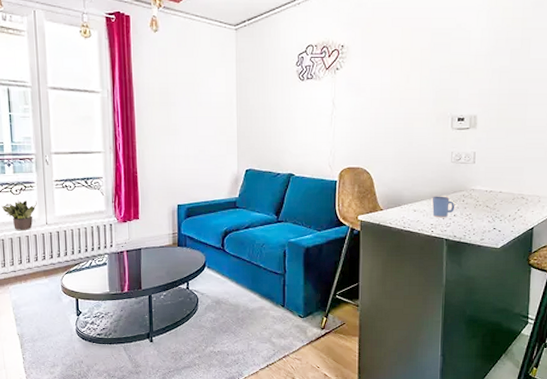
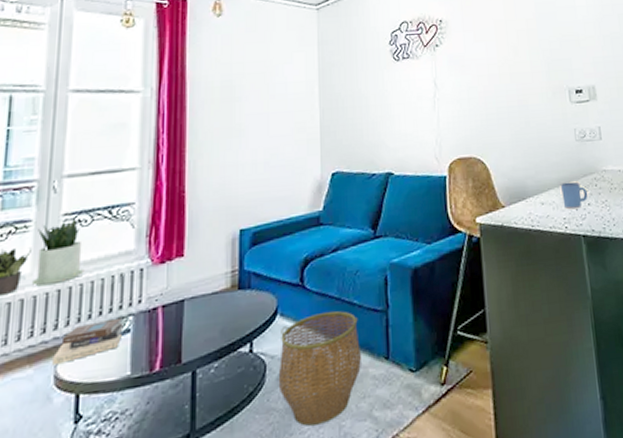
planter: none [39,185,73,228] -> present [31,219,85,286]
books: none [59,254,102,279] -> present [52,317,124,366]
basket: none [206,269,265,341] -> present [278,311,362,426]

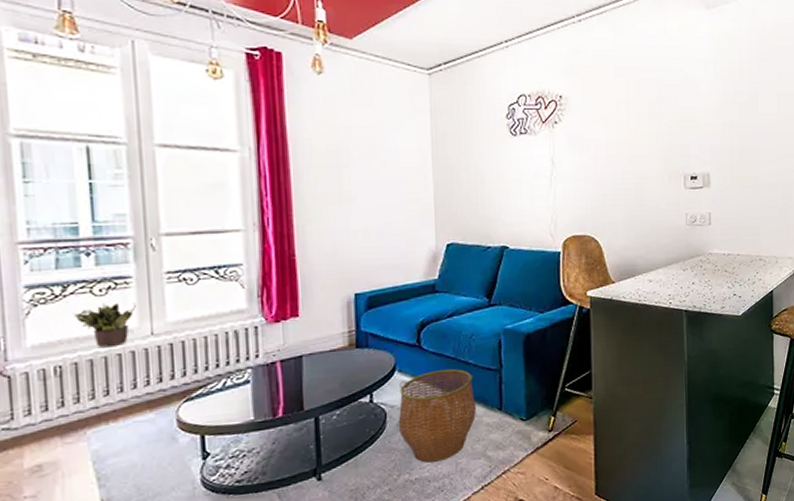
planter: present [31,219,85,286] -> none [140,278,196,340]
books: present [52,317,124,366] -> none [173,370,243,411]
mug: present [561,181,588,210] -> none [669,262,693,288]

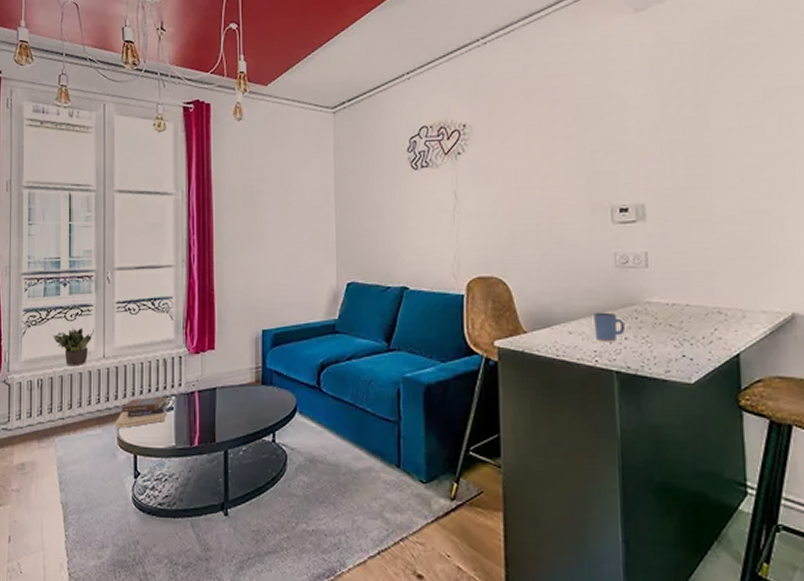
books: none [173,370,243,411] -> present [115,396,168,429]
basket: present [398,369,477,463] -> none [297,415,375,515]
mug: none [669,262,693,288] -> present [594,312,626,342]

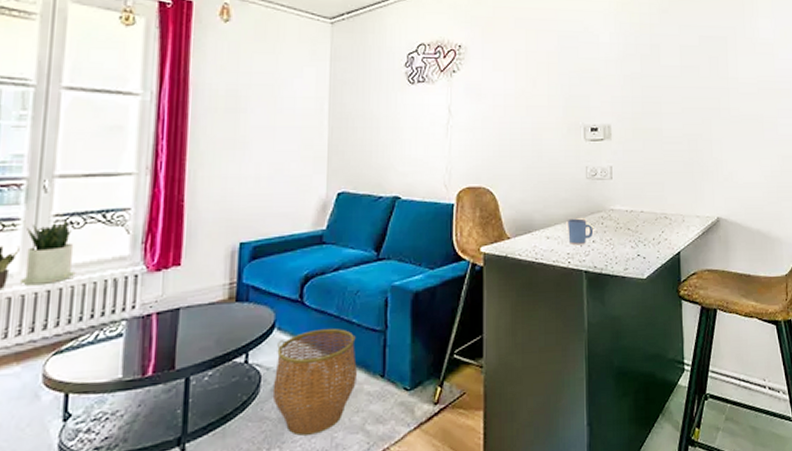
planter: none [95,308,135,362] -> present [19,221,76,286]
books: present [115,396,168,429] -> none [41,321,116,365]
basket: none [297,415,375,515] -> present [272,328,358,436]

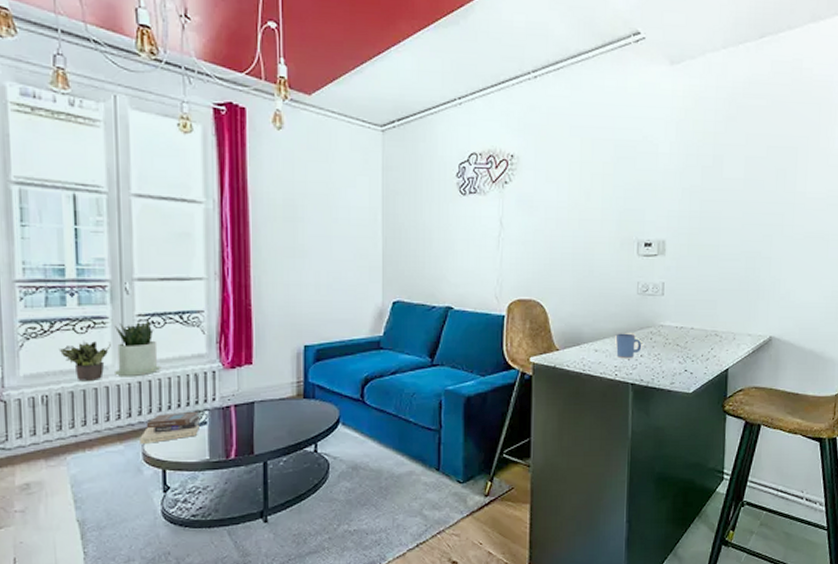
books: none [41,321,116,365] -> present [140,411,201,445]
basket: present [272,328,358,436] -> none [340,425,416,516]

